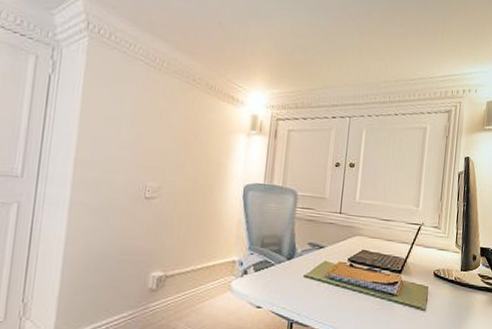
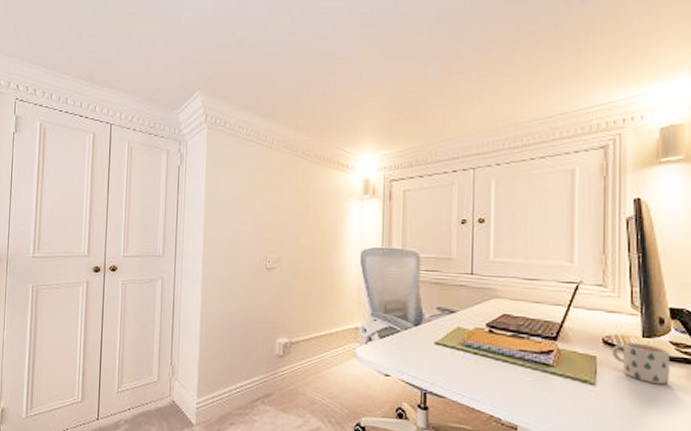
mug: none [439,274,477,309] -> present [612,342,669,385]

